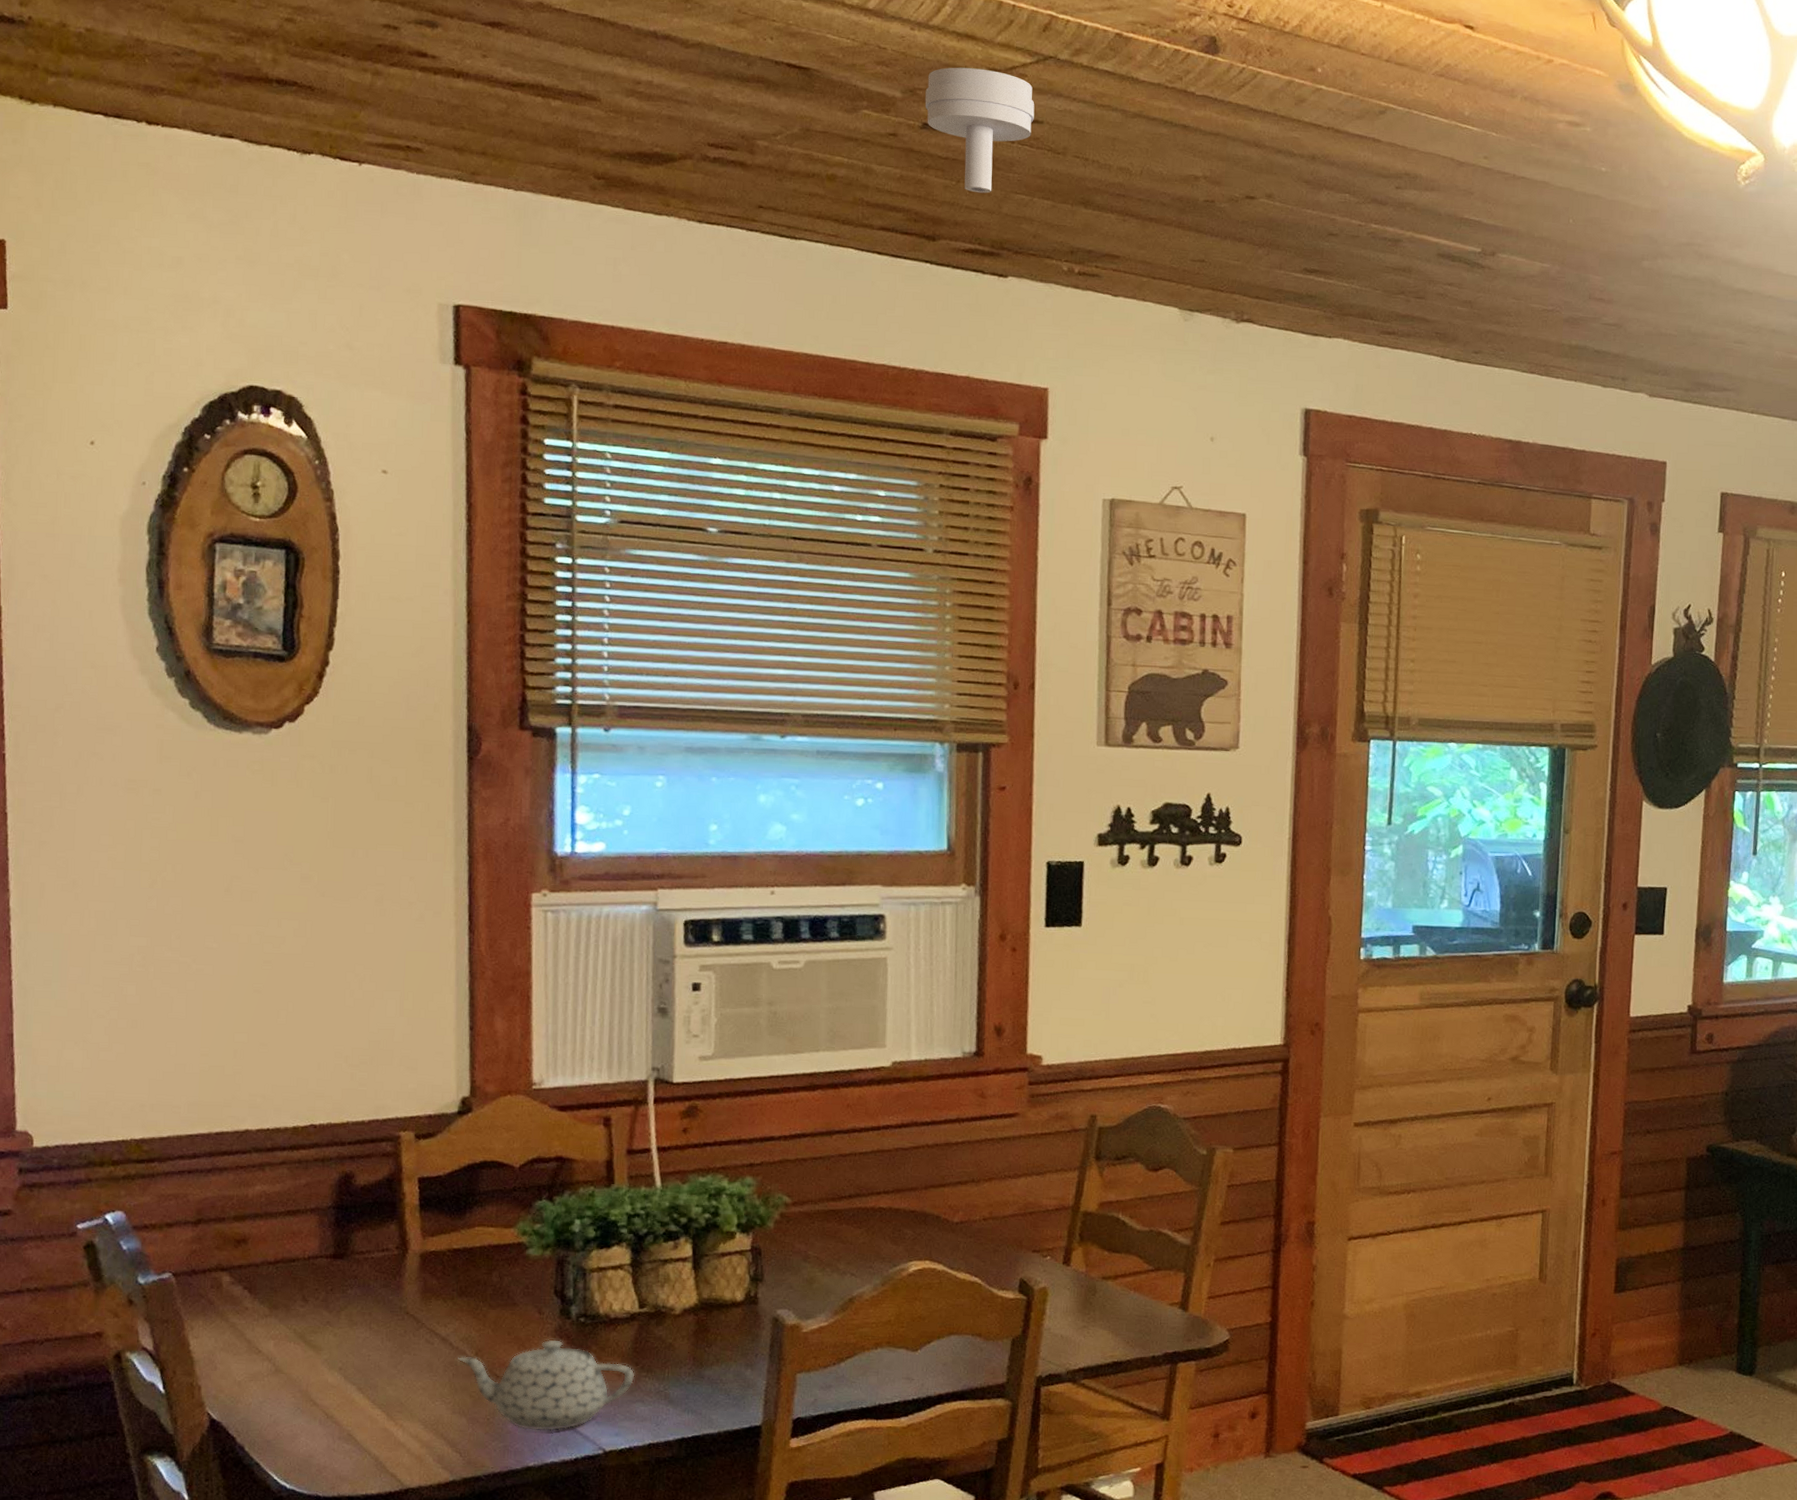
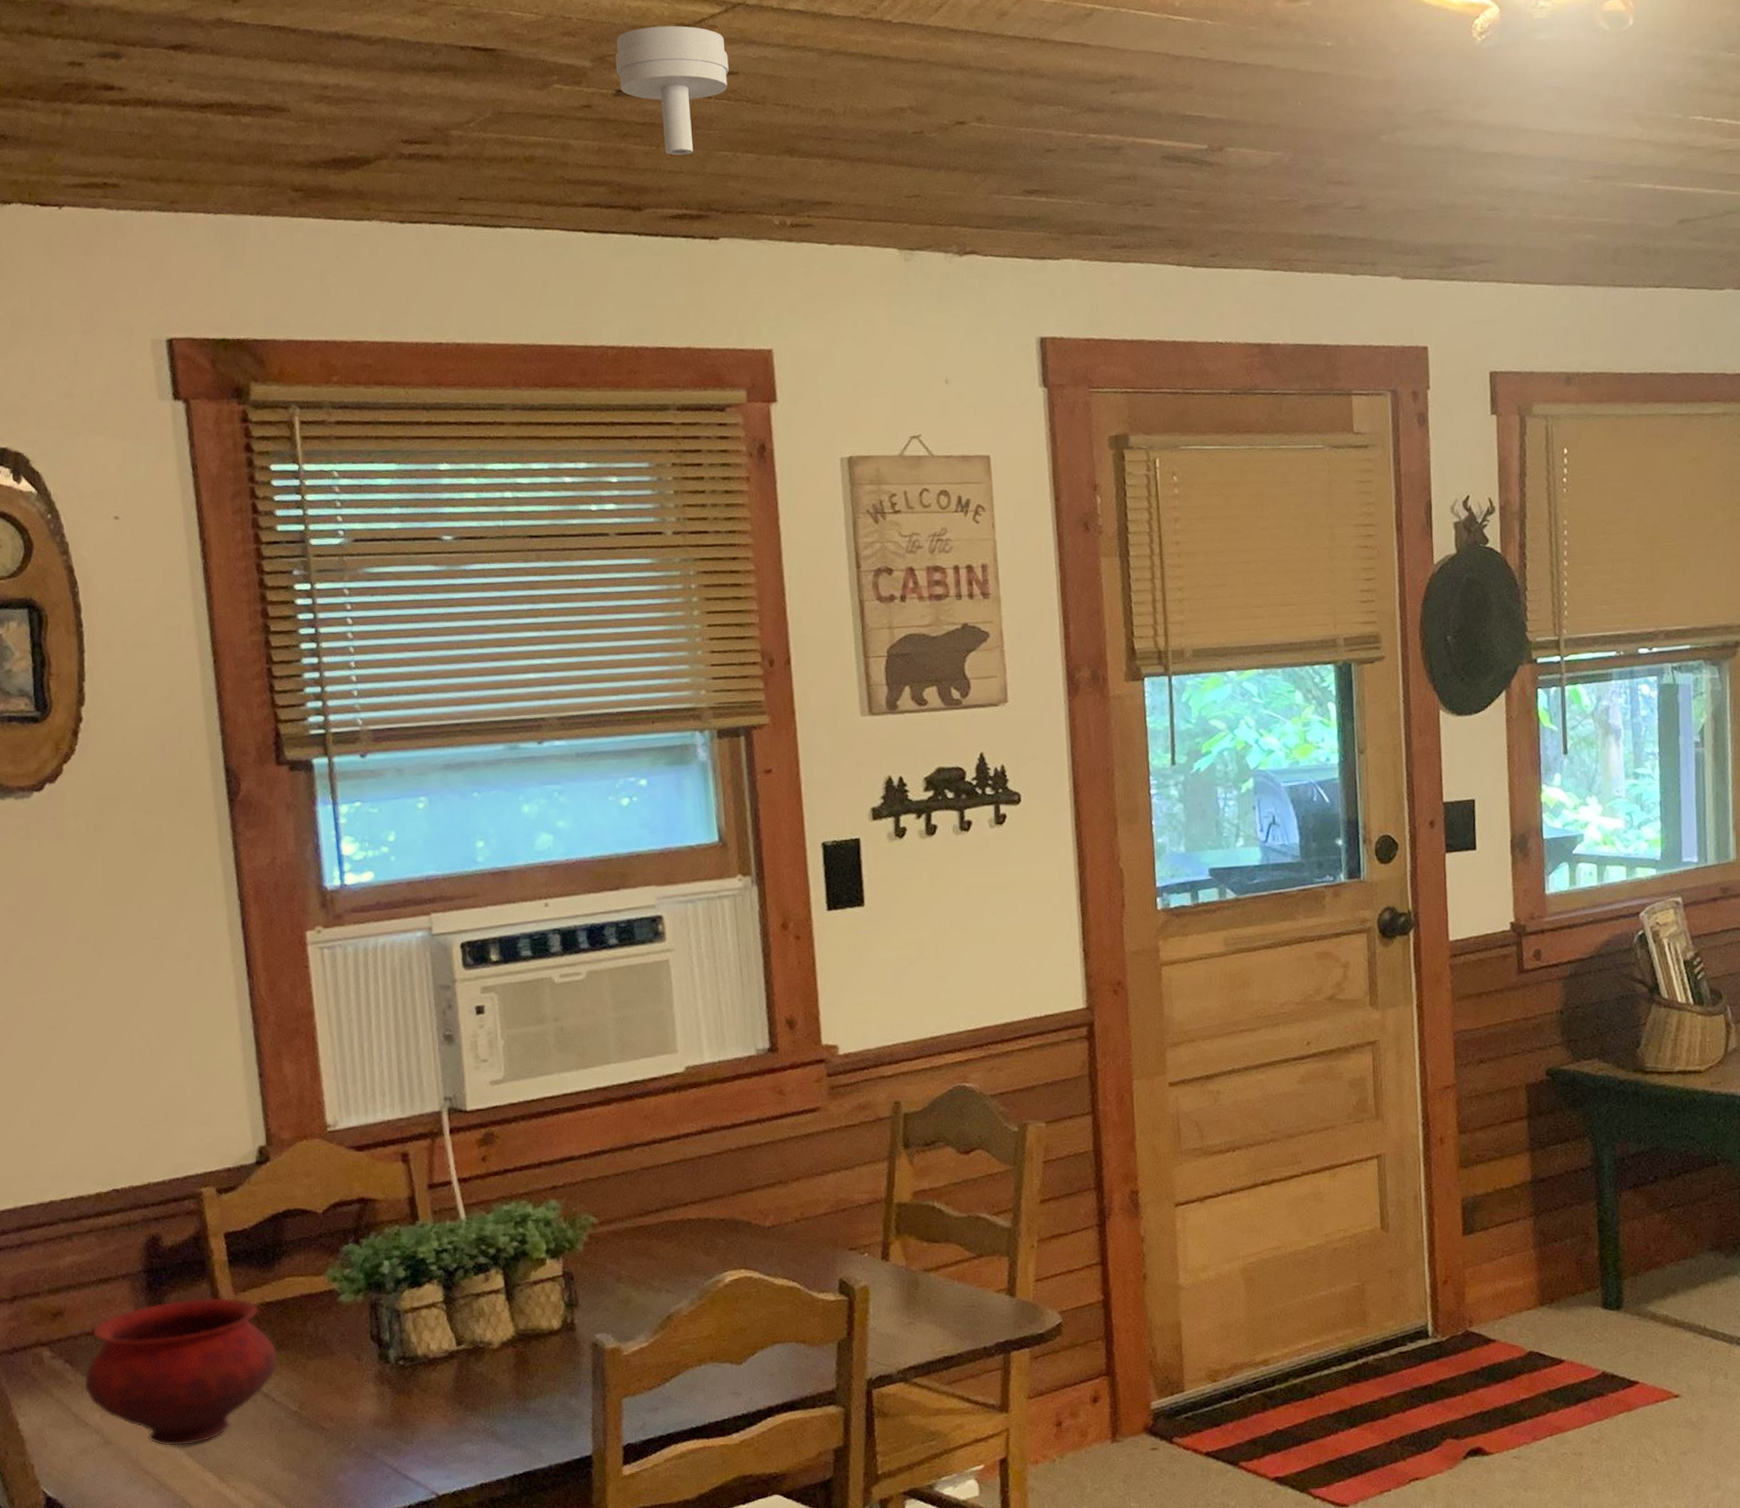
bowl: none [260,1238,460,1382] -> present [83,1296,278,1447]
teapot: present [458,1338,635,1432] -> none [282,1384,460,1481]

